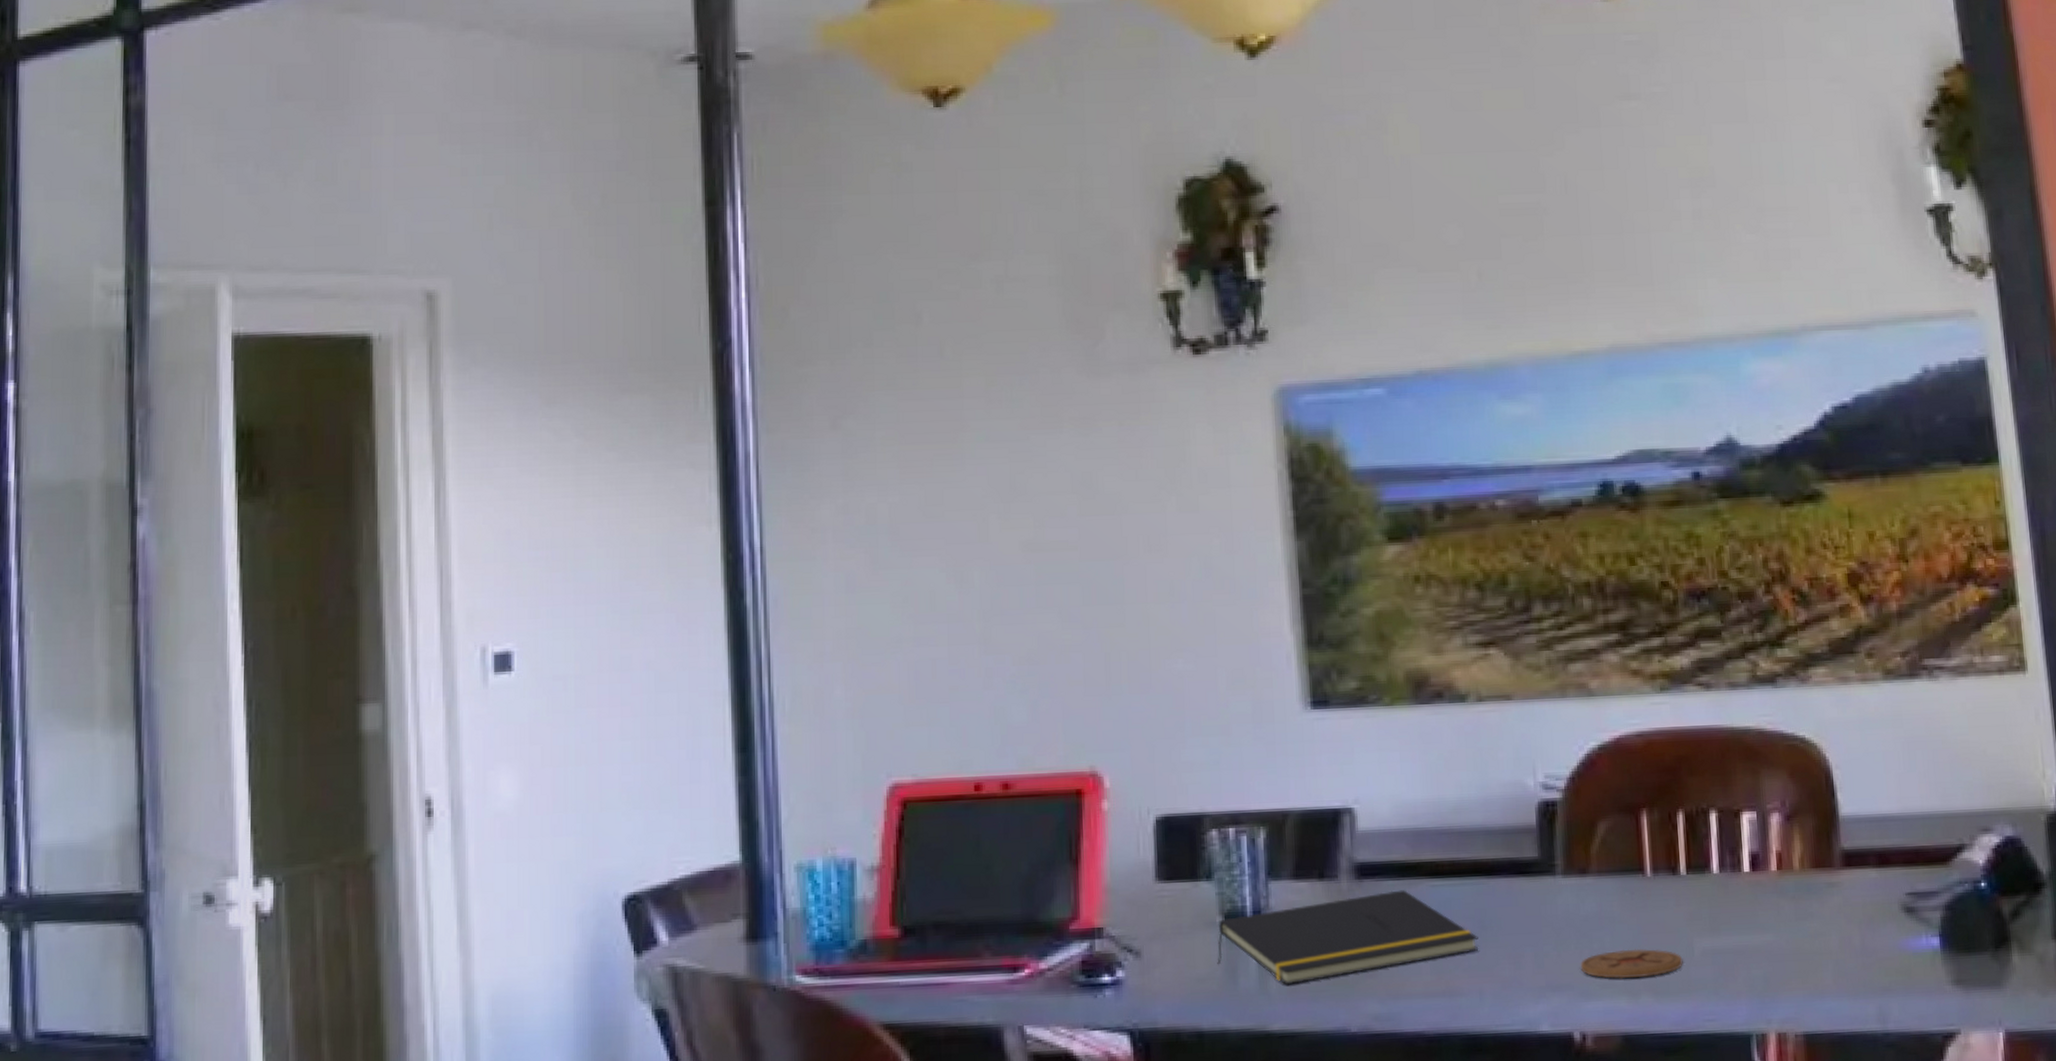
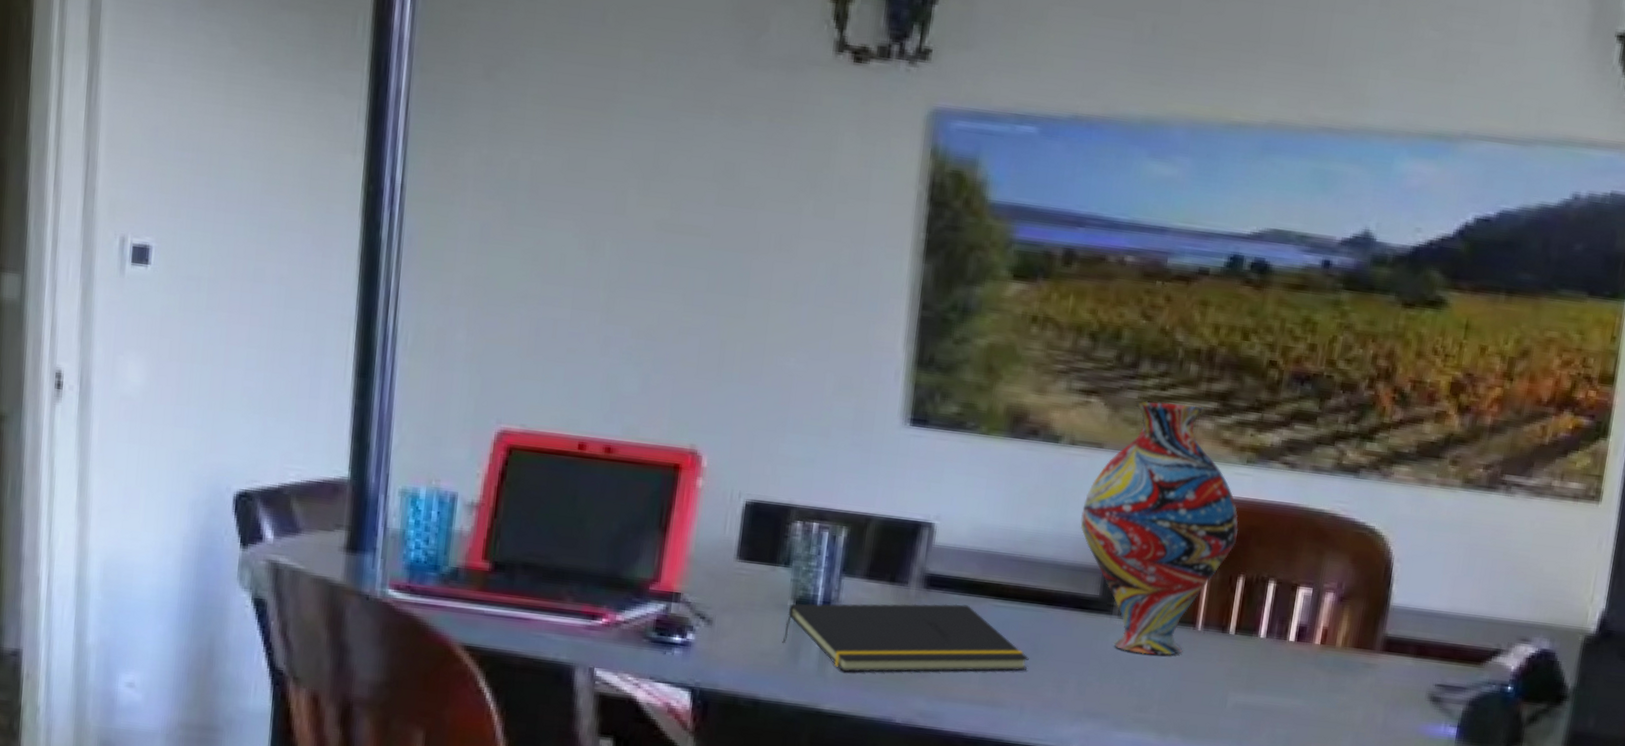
vase: none [1503,640,1667,912] -> present [1081,401,1238,656]
coaster: present [1580,948,1683,979] -> none [1118,690,1215,719]

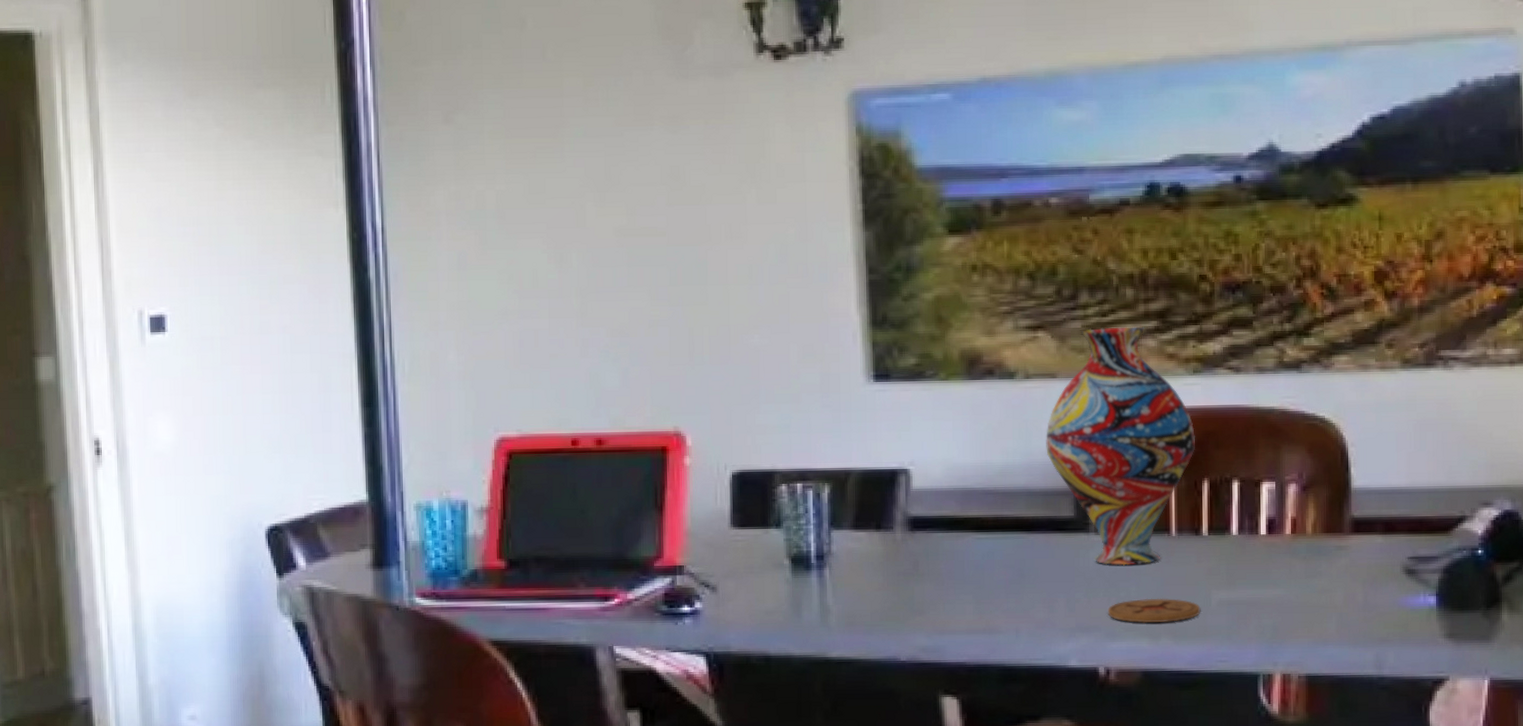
notepad: present [782,603,1029,672] -> none [784,541,1017,620]
coaster: none [1118,690,1215,719] -> present [1107,598,1201,624]

